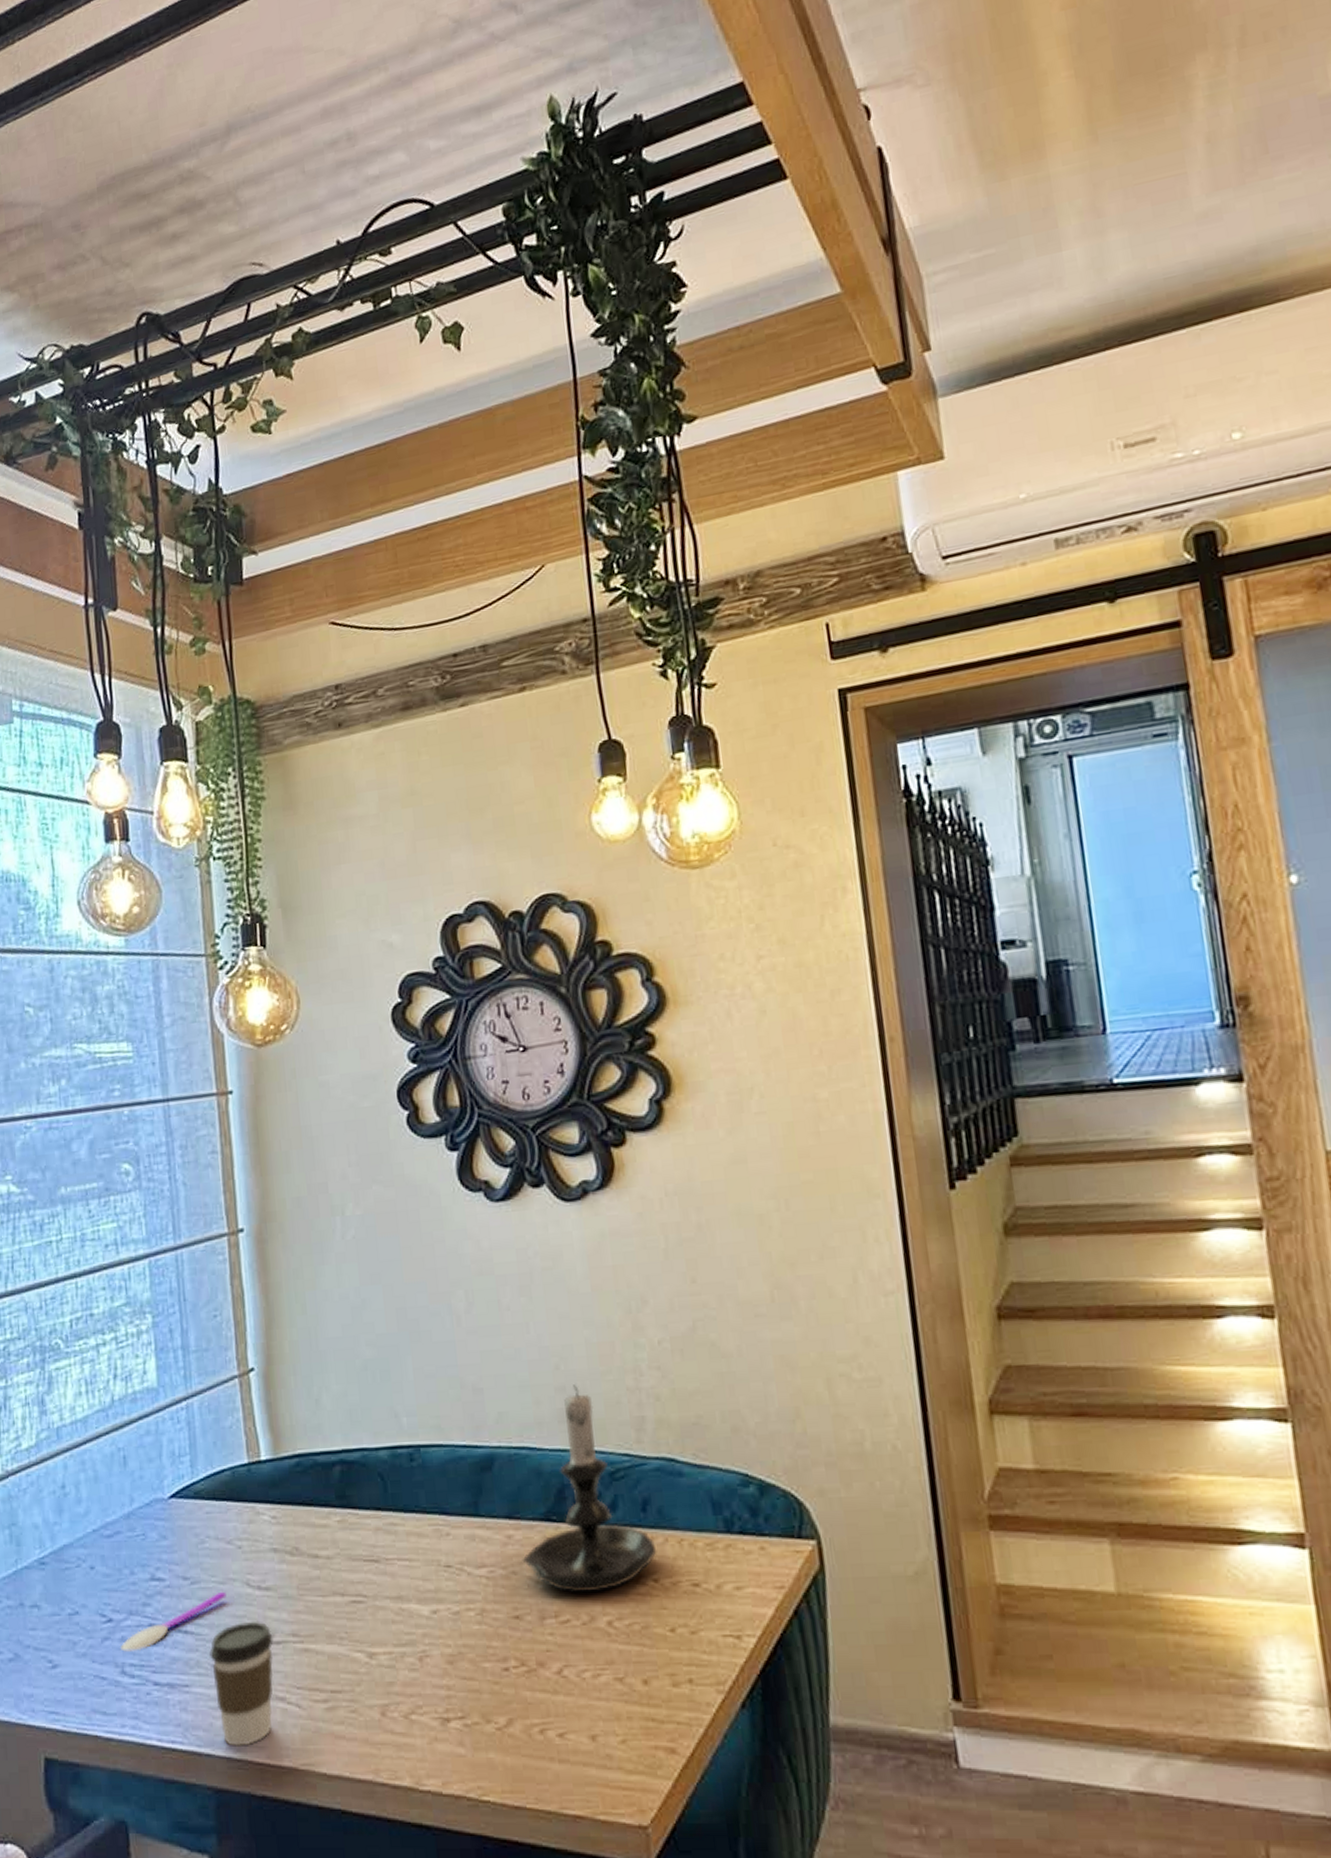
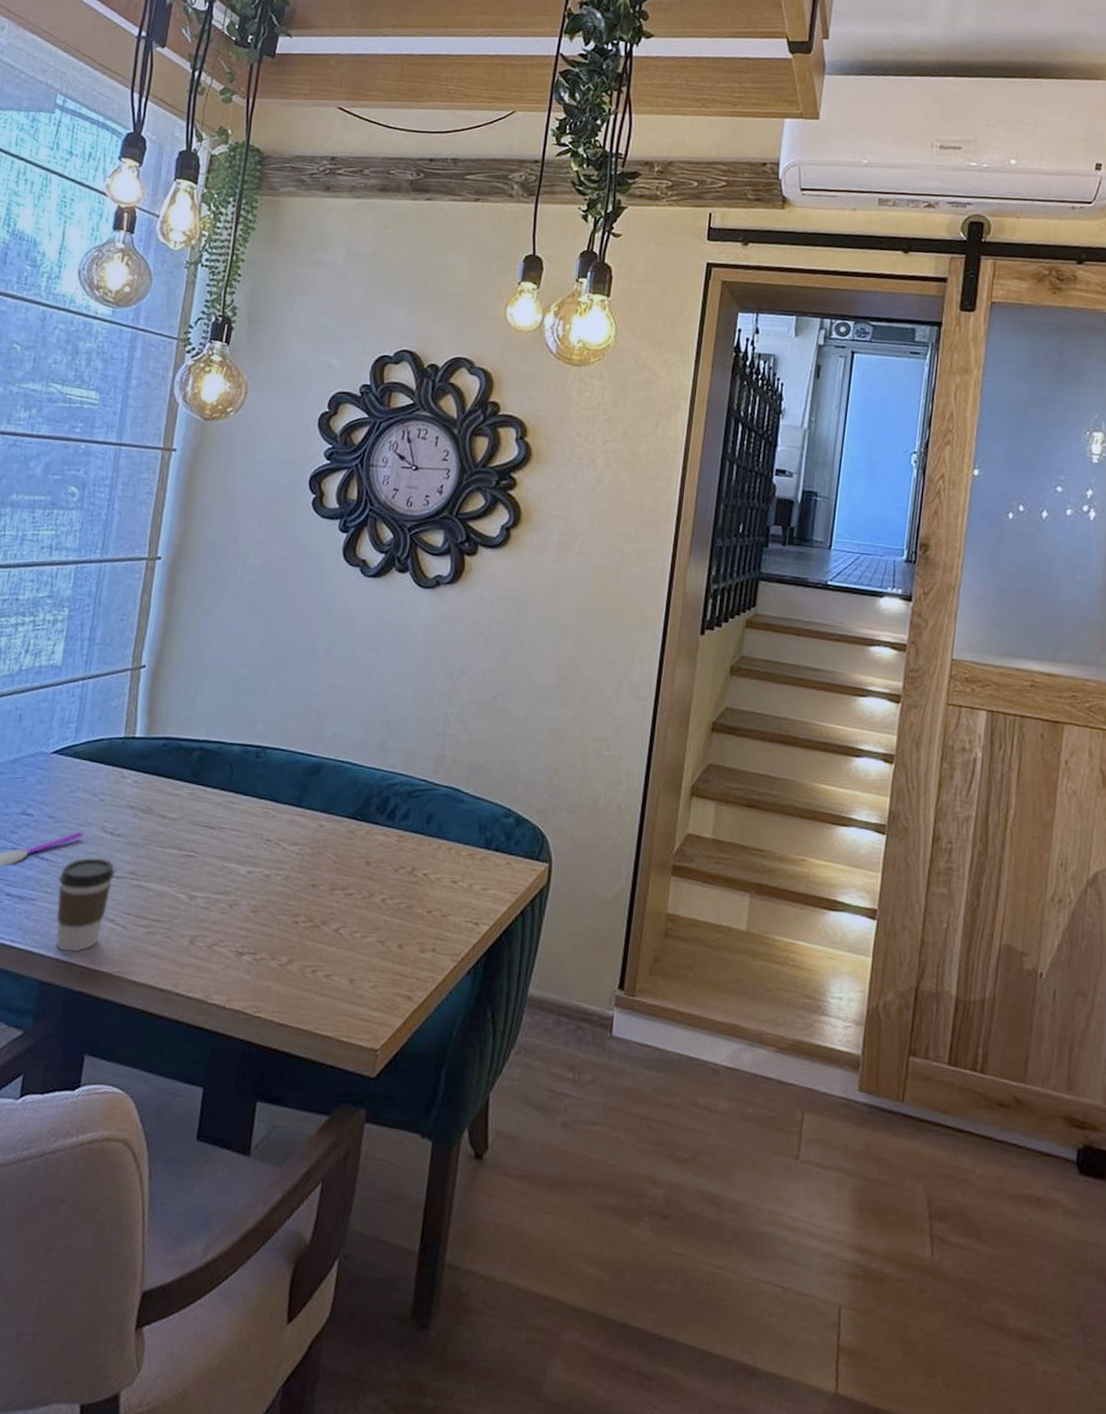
candle holder: present [522,1385,657,1593] -> none [327,723,431,876]

